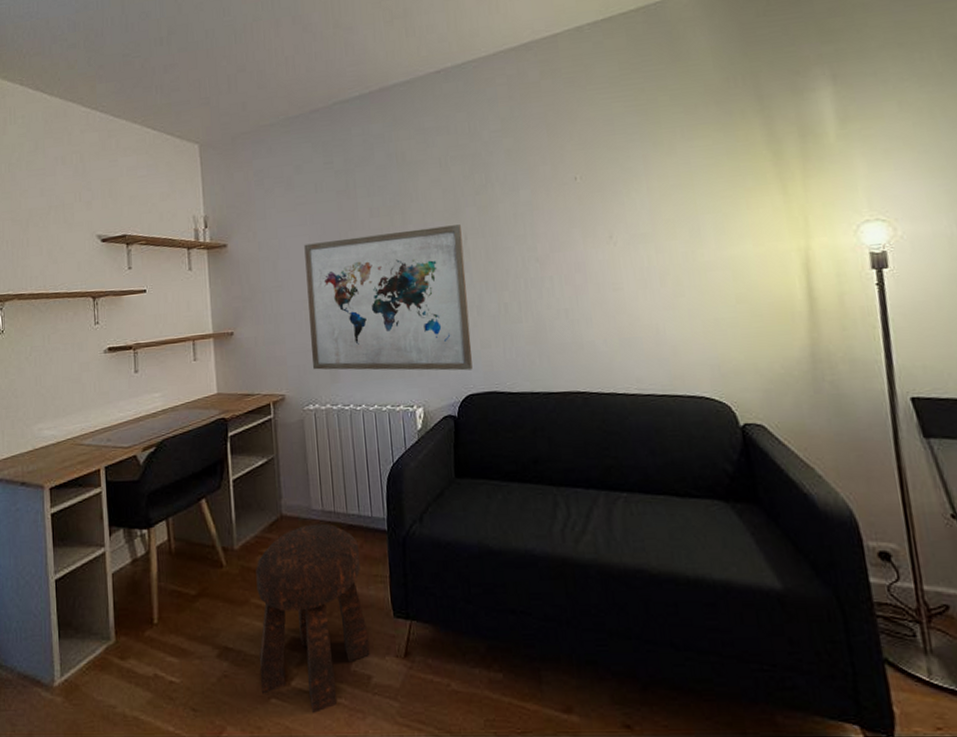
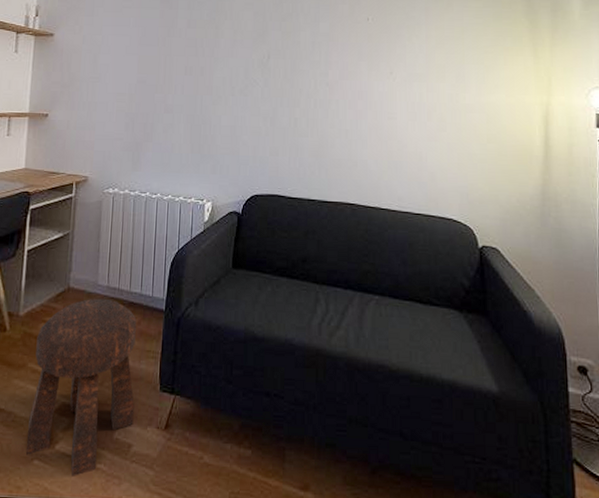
wall art: present [304,224,473,371] -> none [118,43,266,174]

